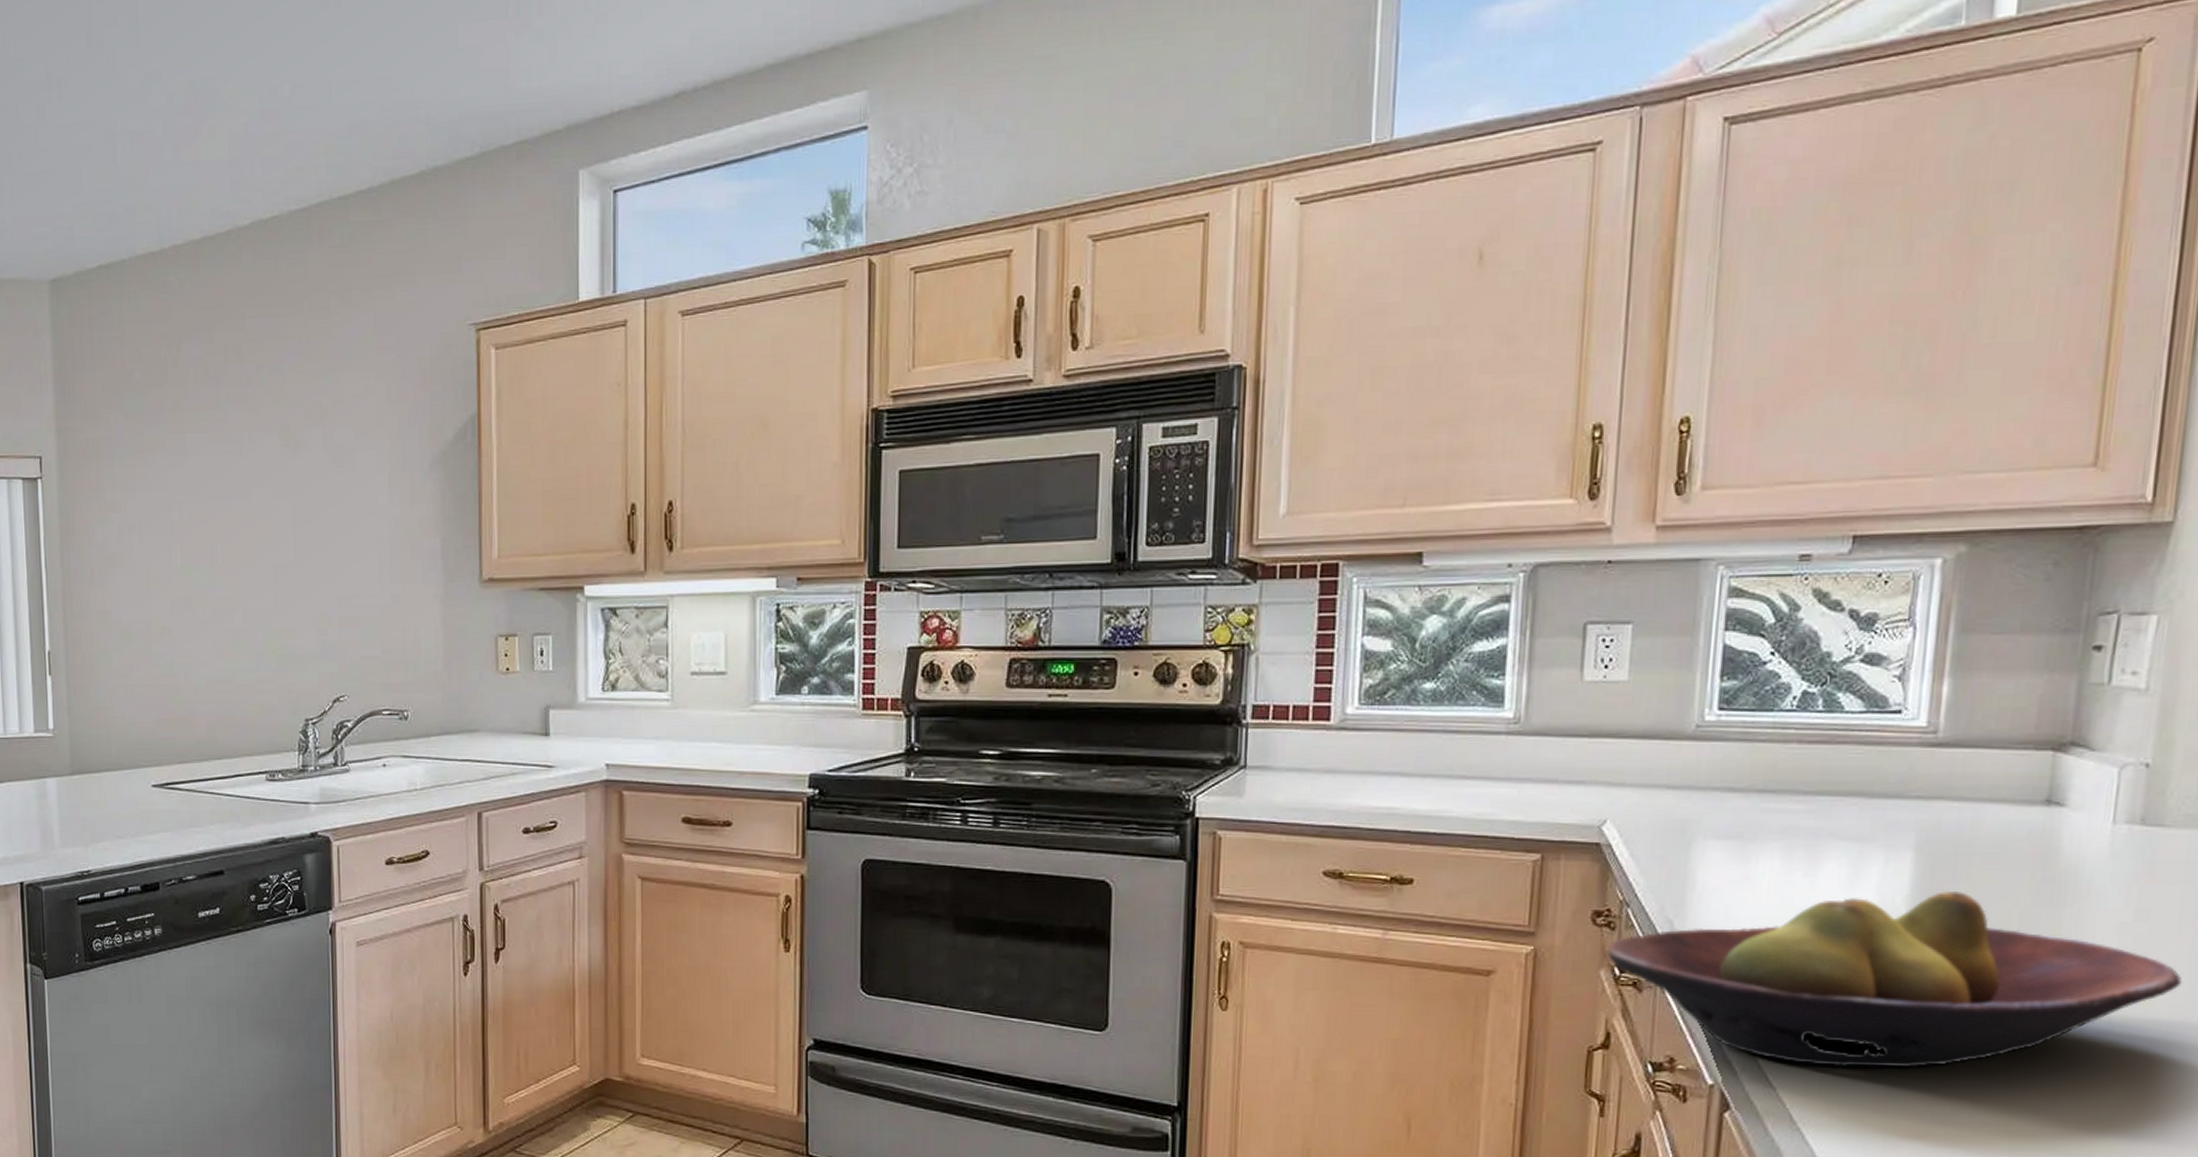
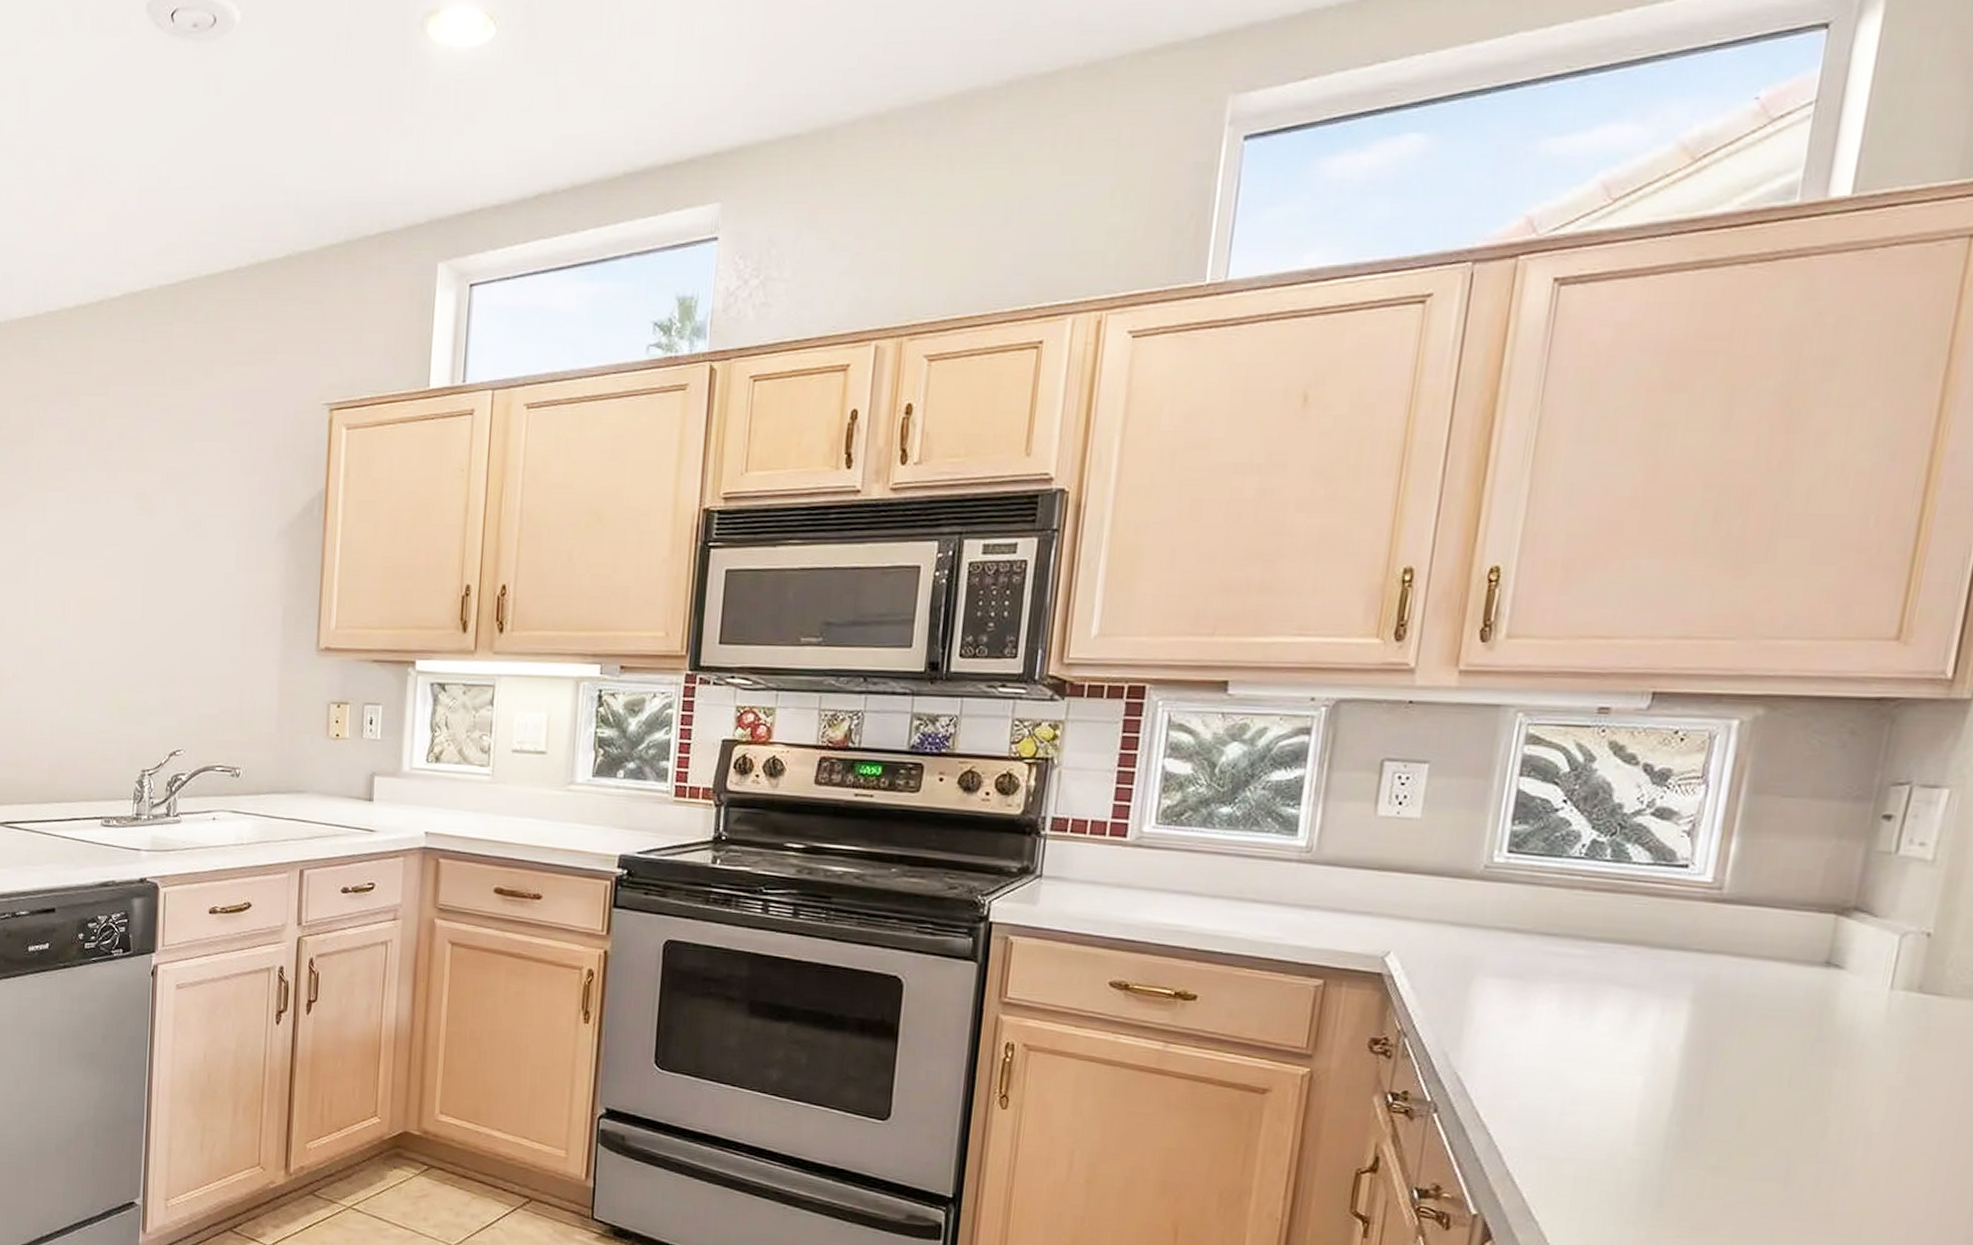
fruit bowl: present [1606,890,2183,1068] -> none [1380,1042,1949,1213]

